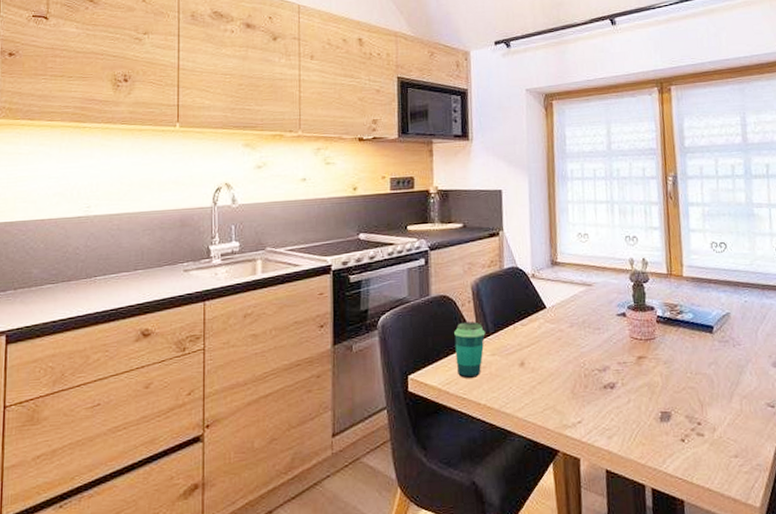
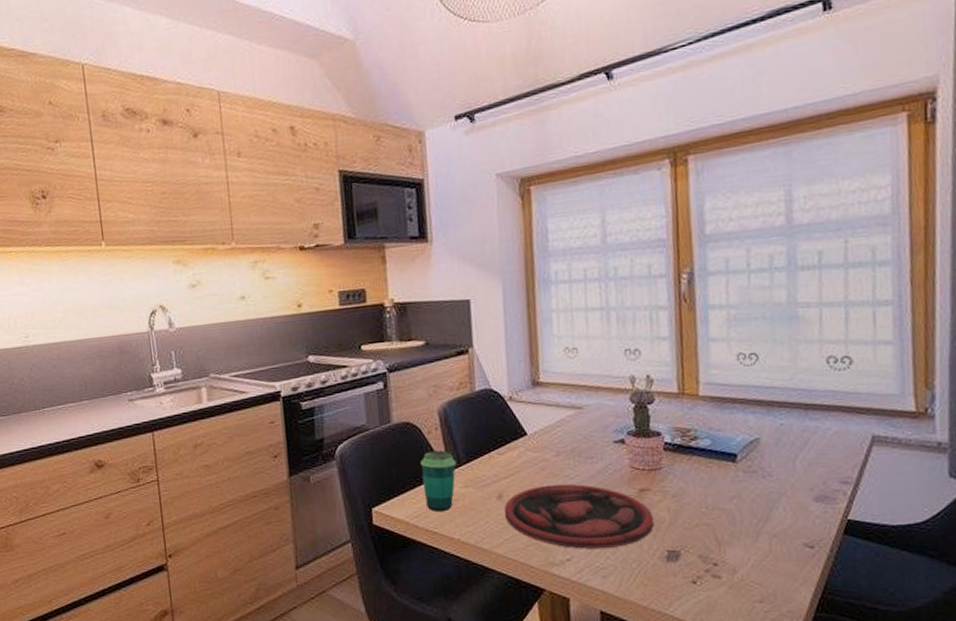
plate: none [526,352,650,412] -> present [505,484,654,550]

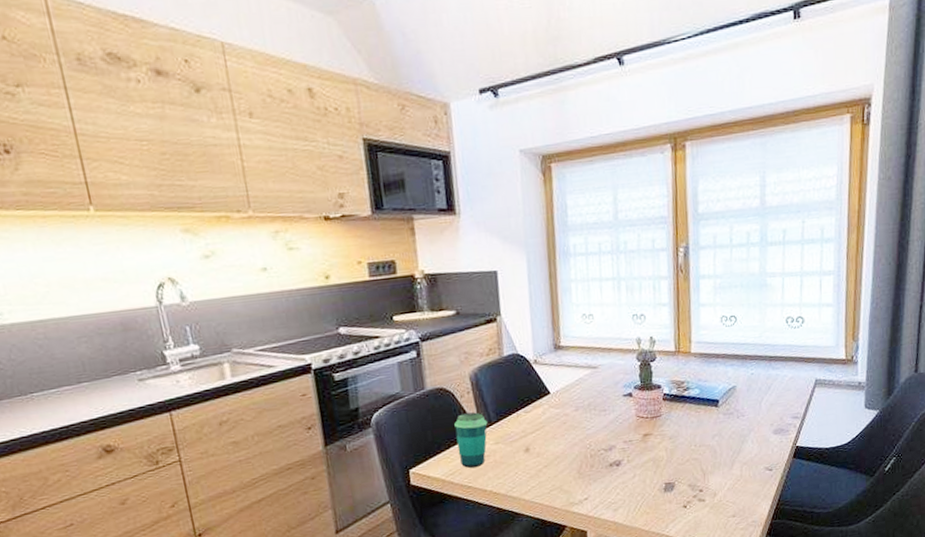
plate: present [505,484,654,550] -> none [531,434,655,489]

